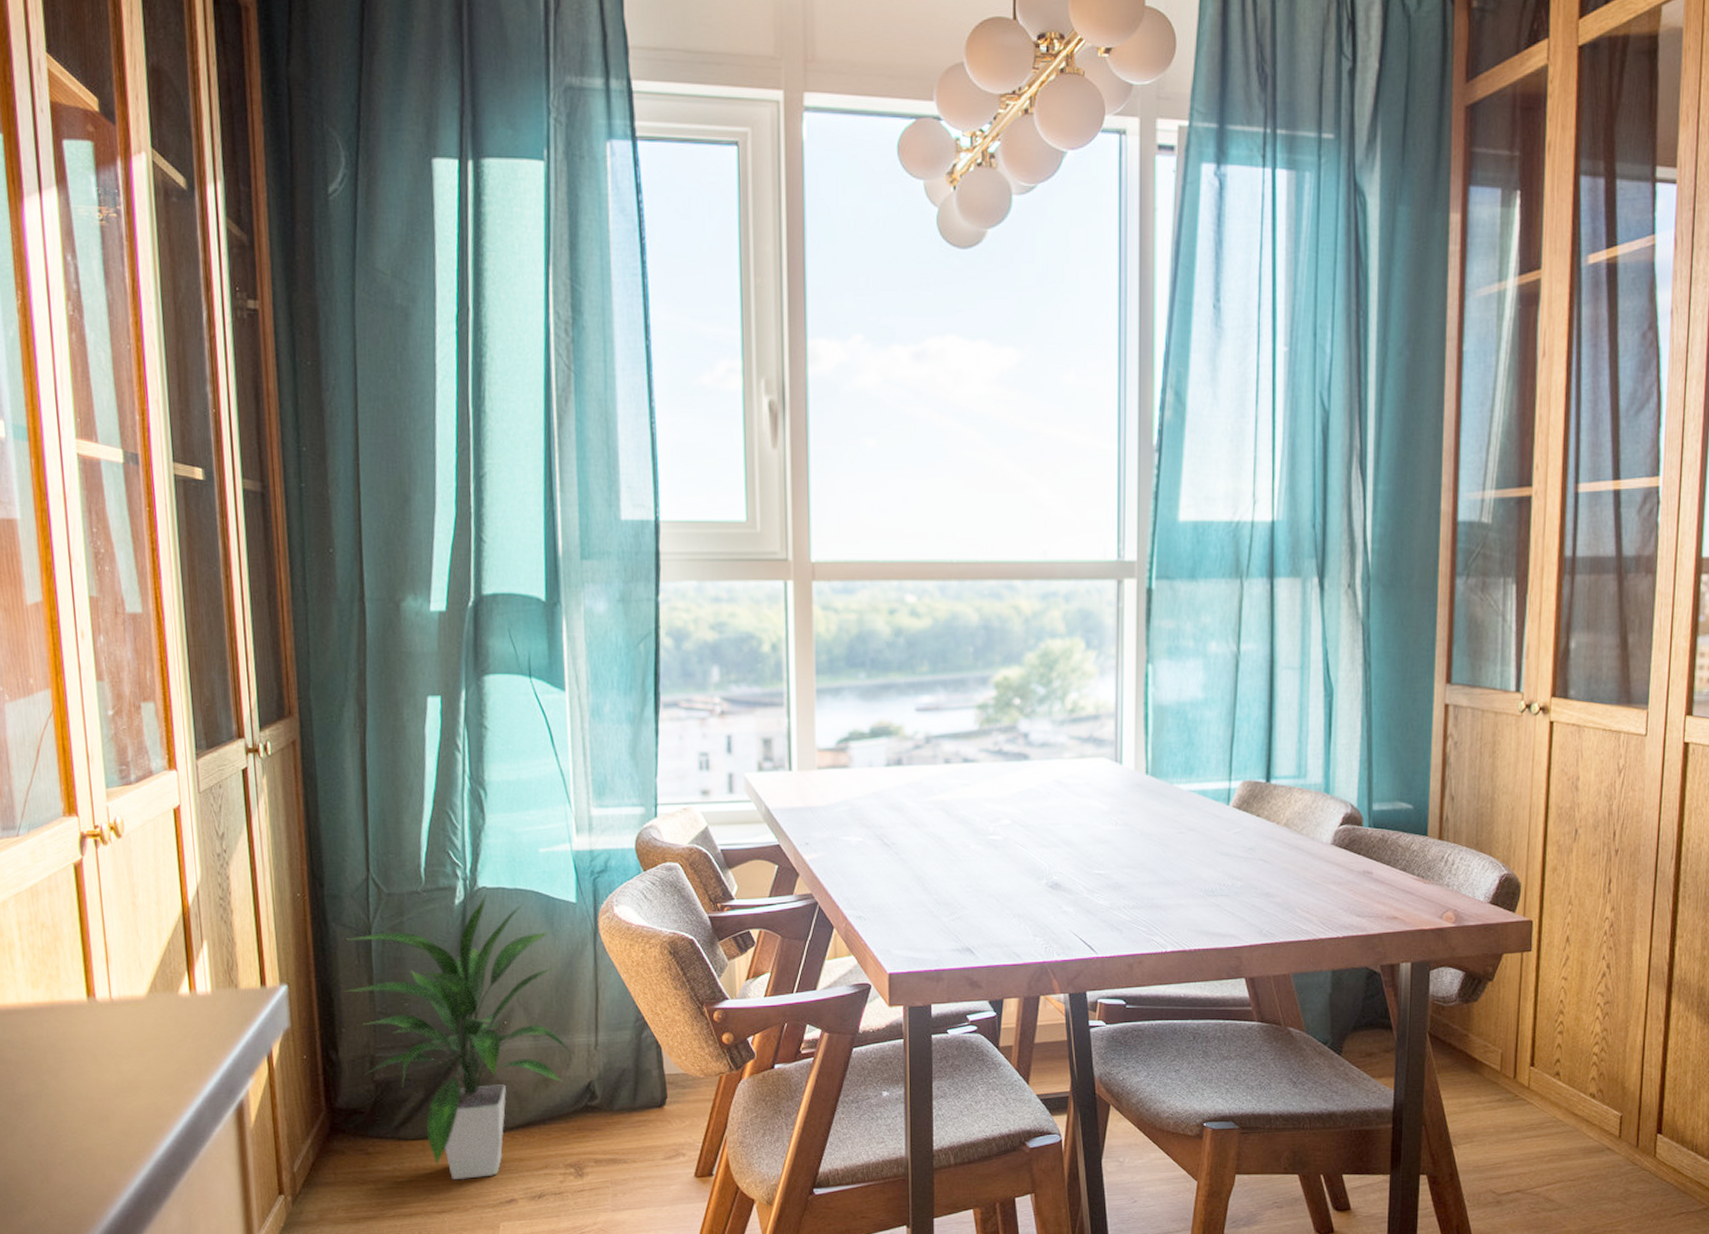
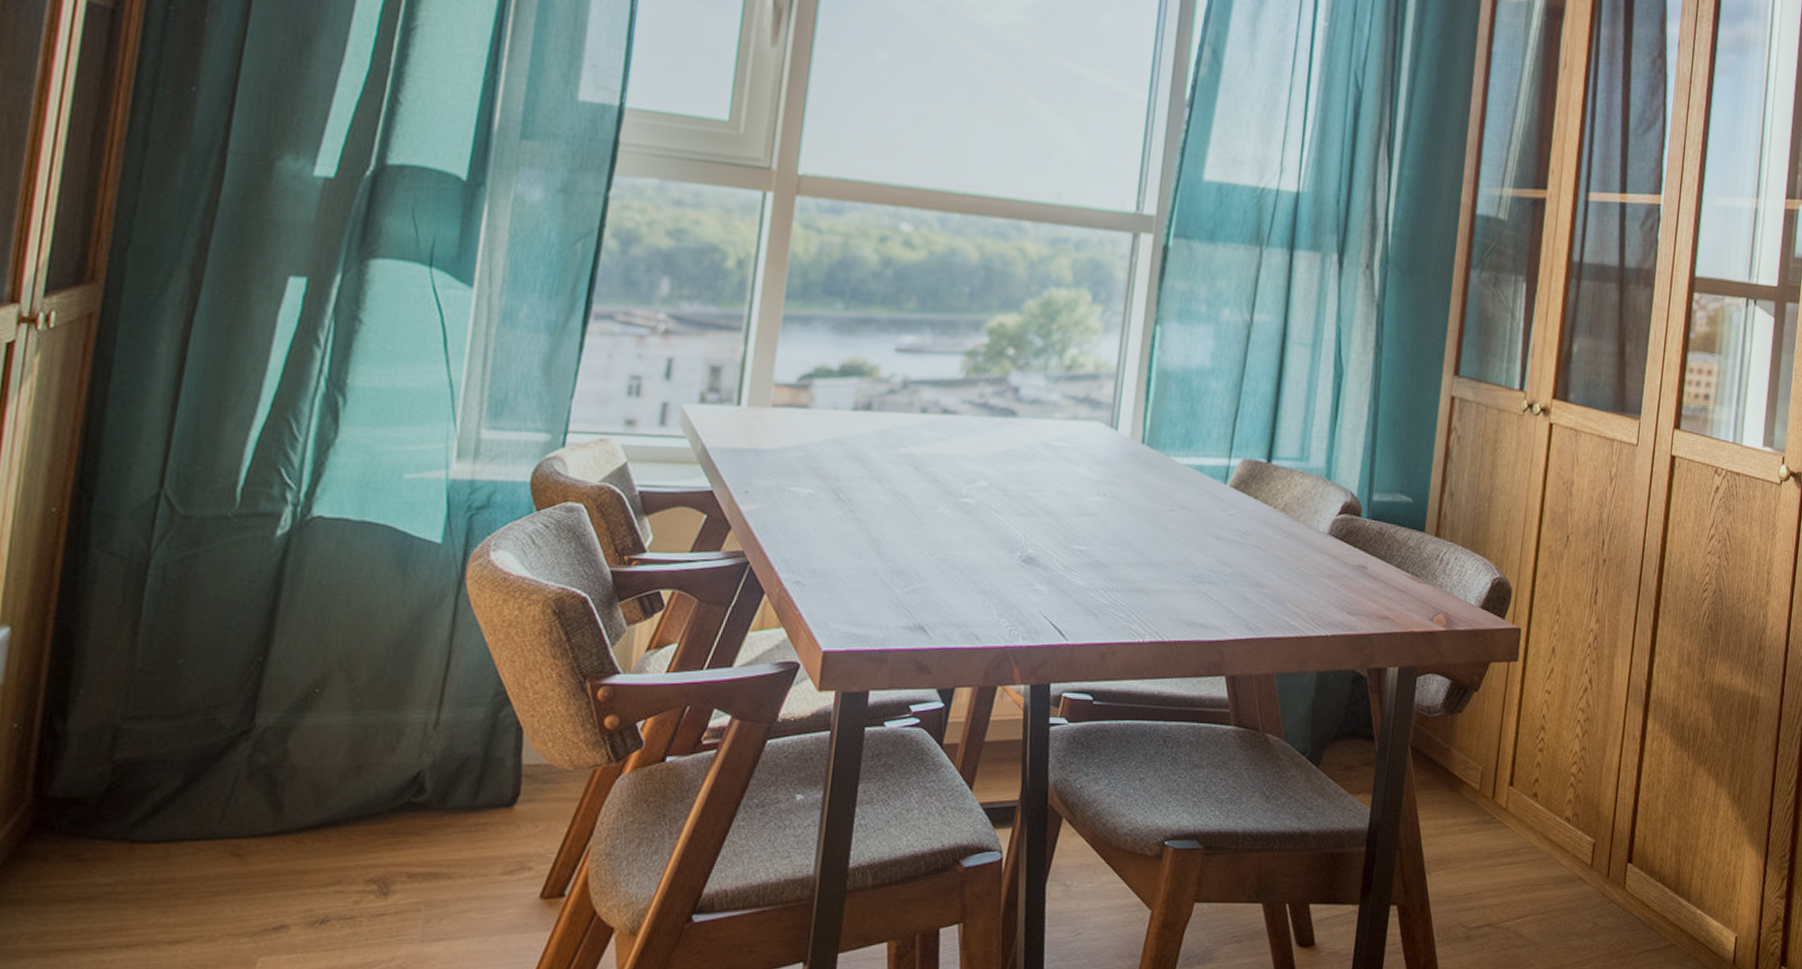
indoor plant: present [345,893,575,1179] -> none [94,524,404,897]

